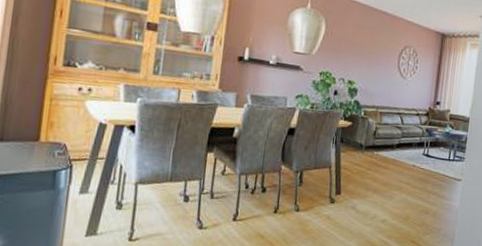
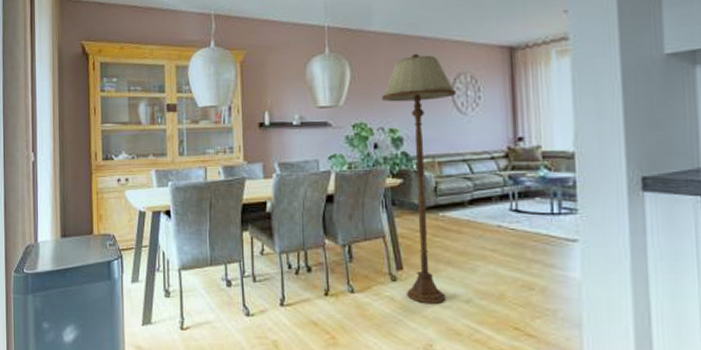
floor lamp: none [340,23,402,222] -> present [381,53,457,303]

